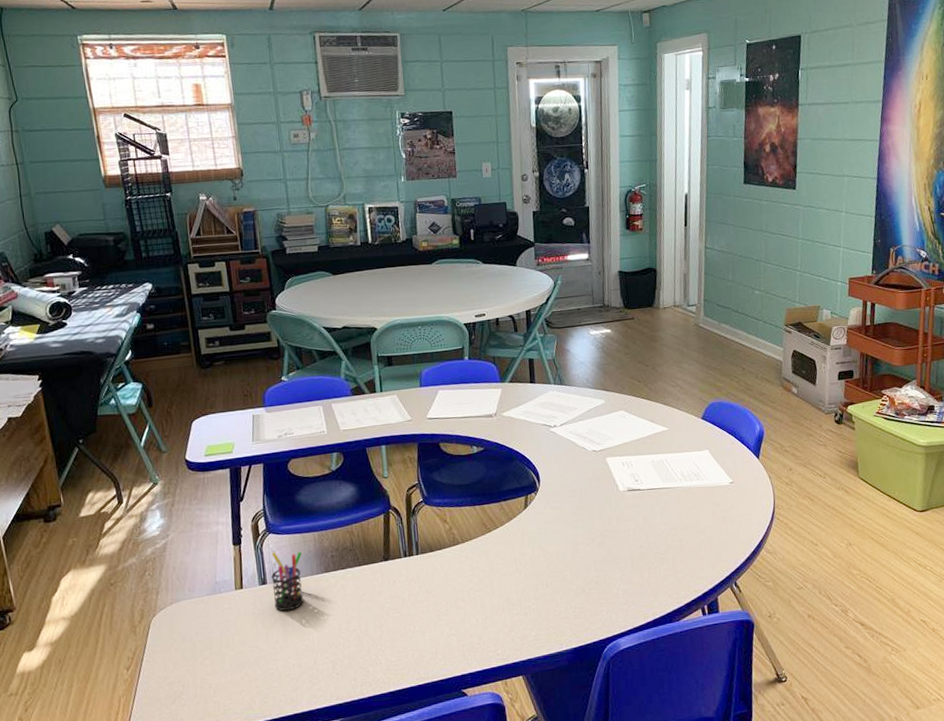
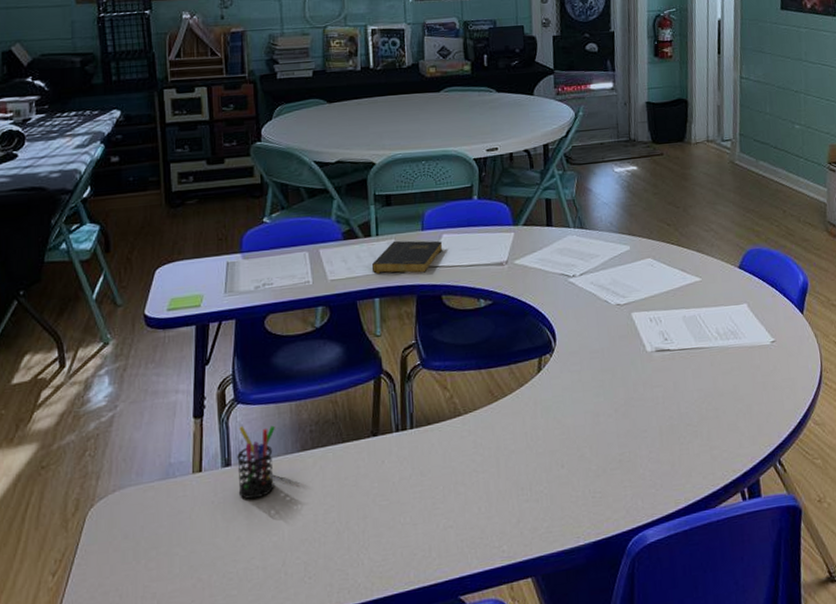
book: none [377,396,439,424] -> present [371,240,443,274]

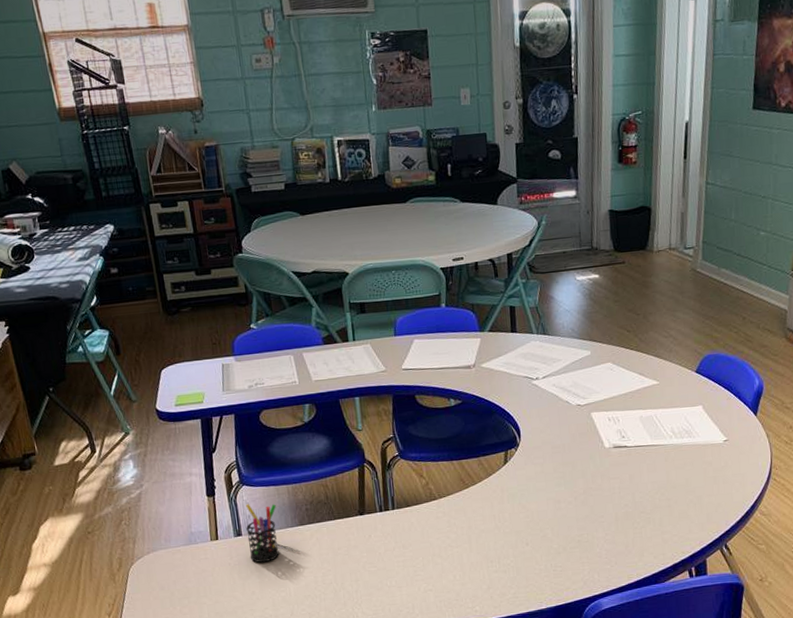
book: present [371,240,443,274] -> none [350,345,415,375]

